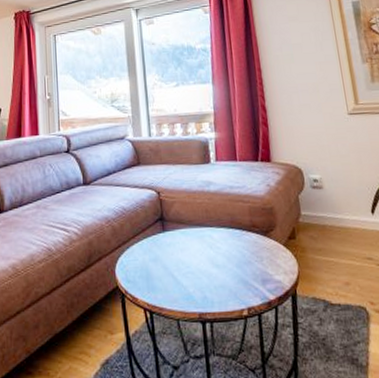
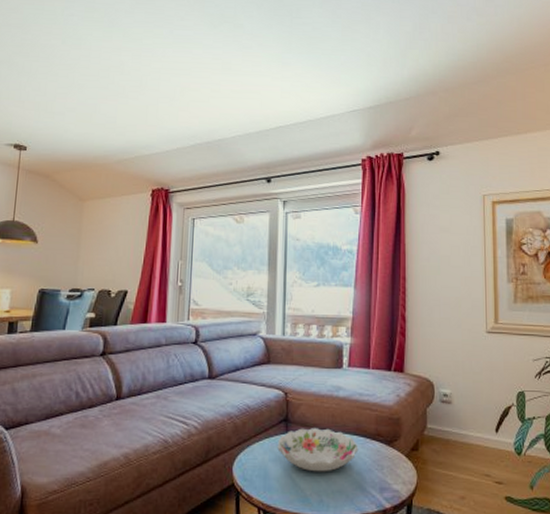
decorative bowl: none [155,224,236,269] -> present [277,428,359,472]

